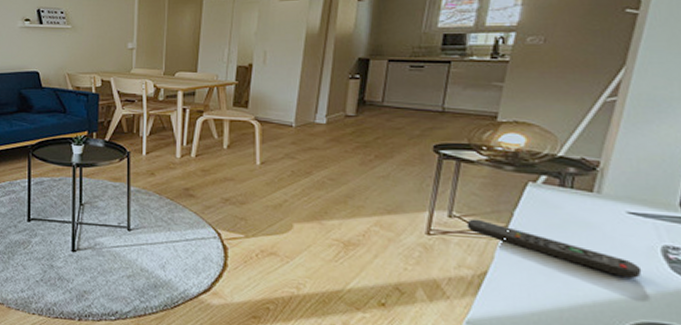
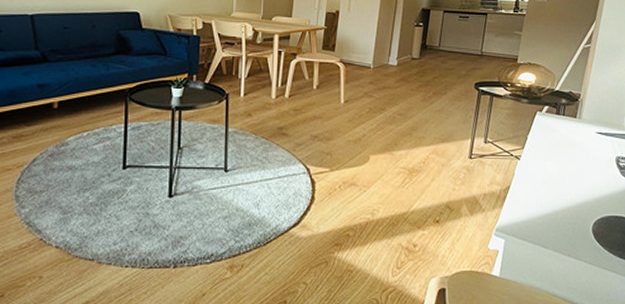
remote control: present [466,219,642,278] -> none [496,143,605,183]

